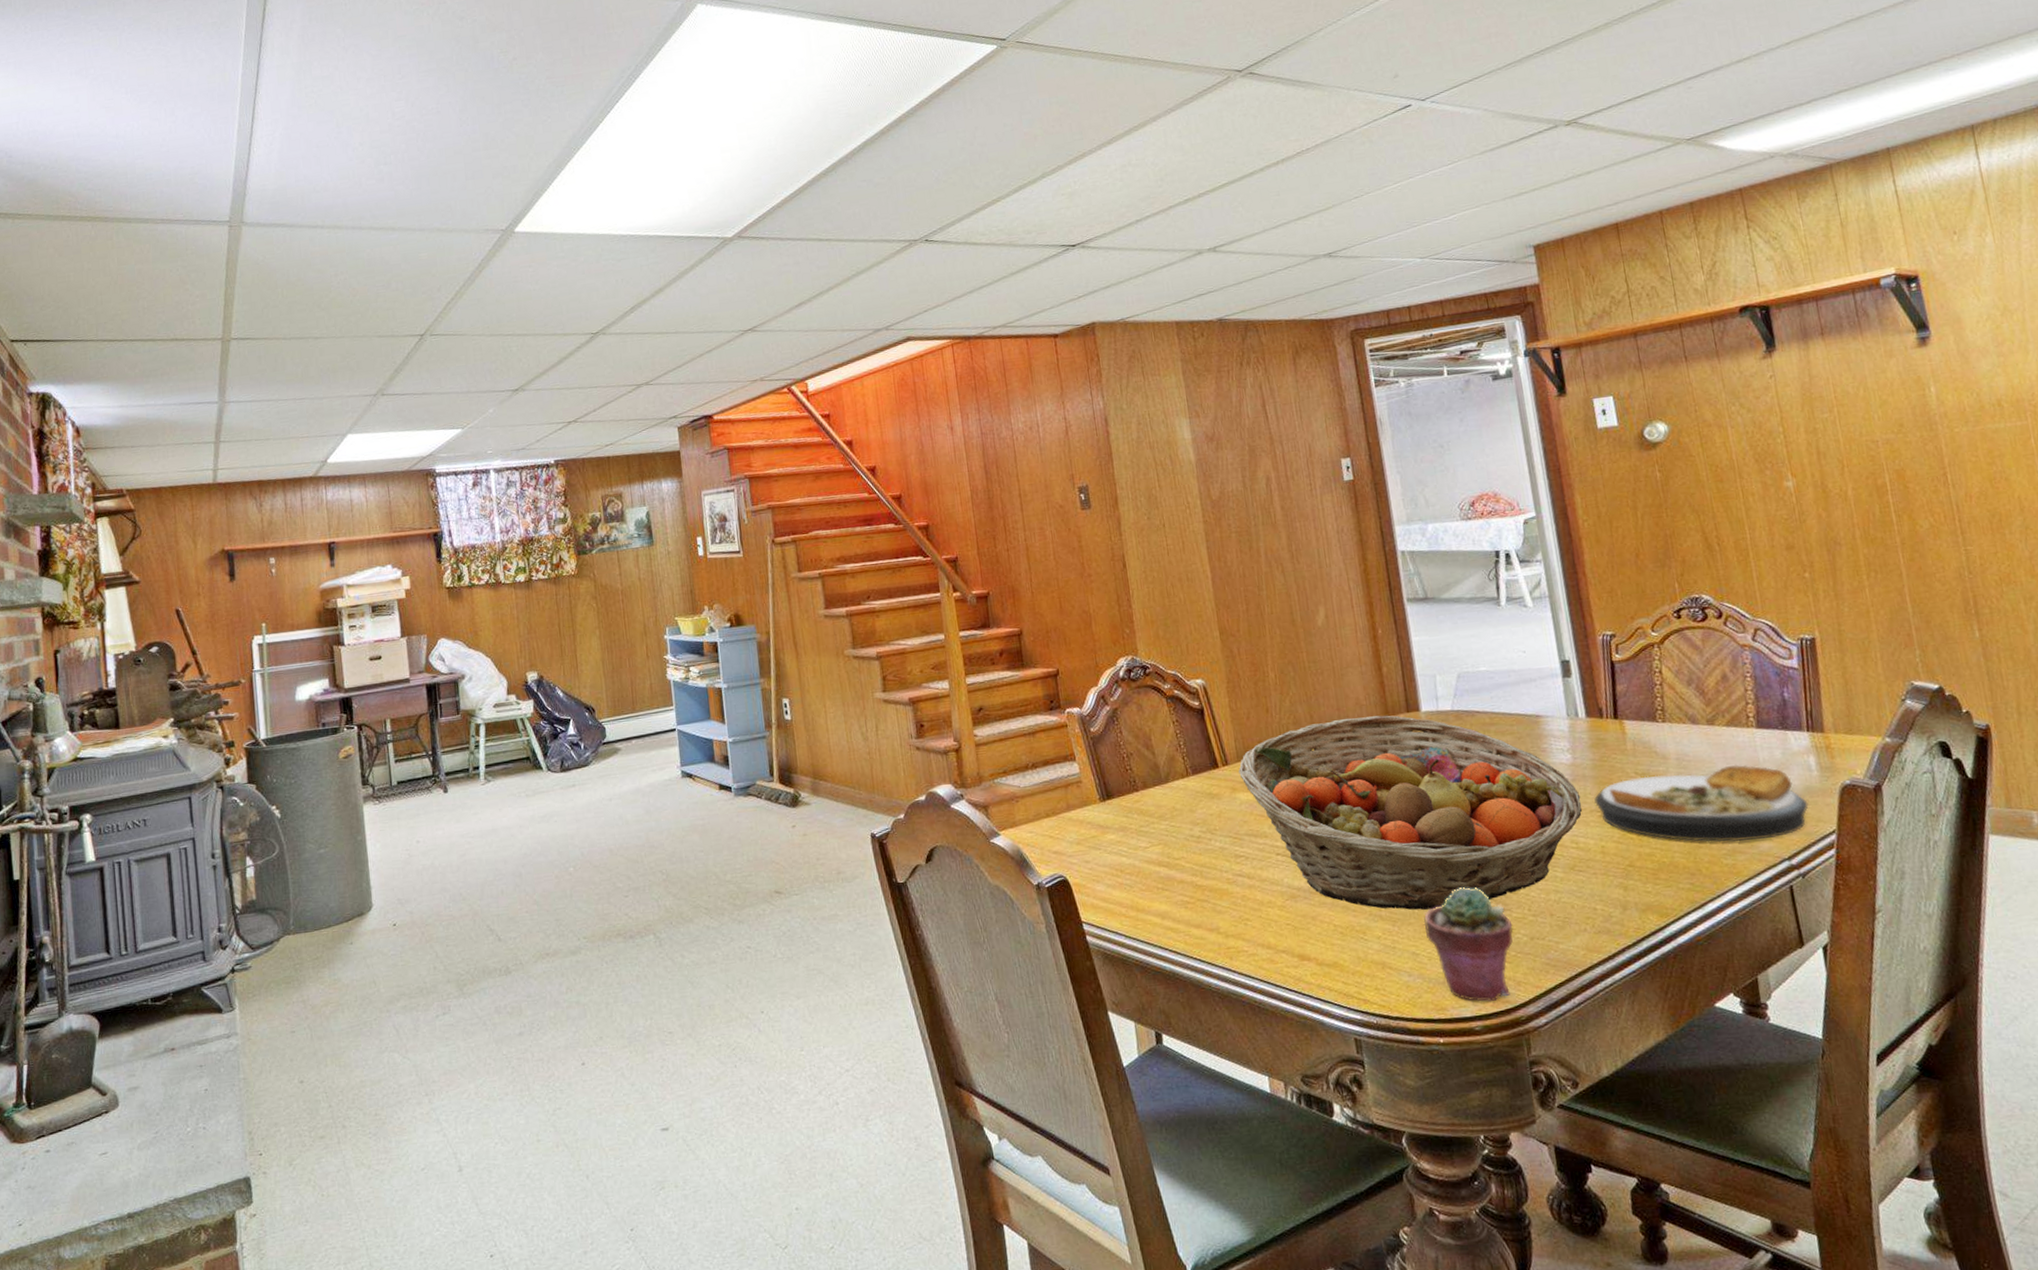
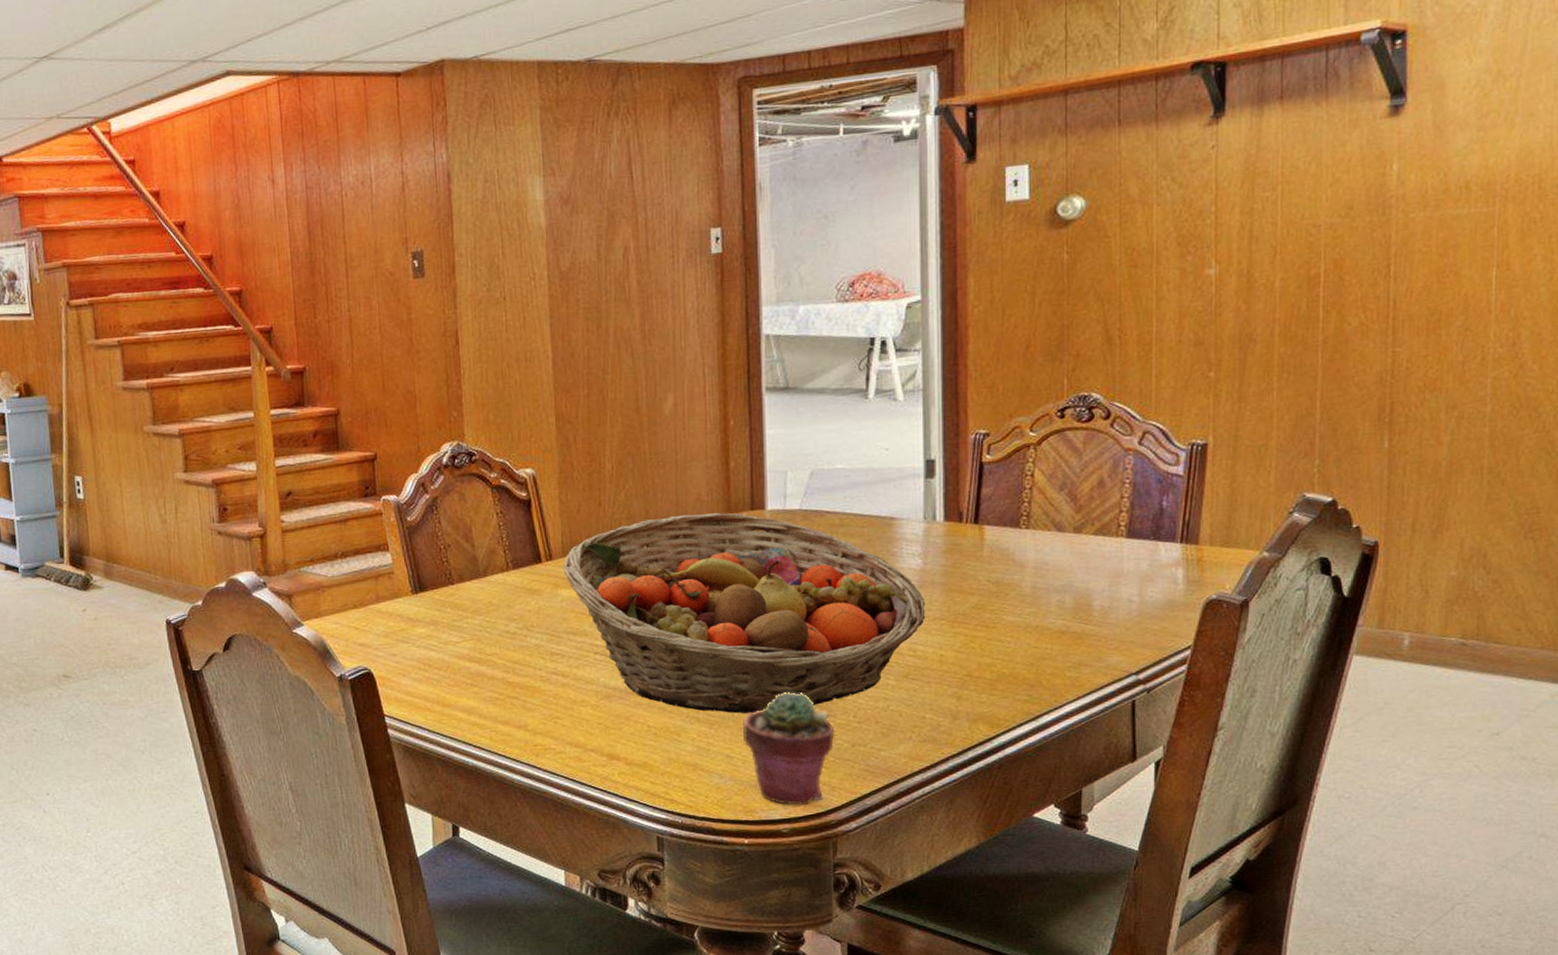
plate: present [1594,764,1809,843] -> none [940,575,1167,655]

